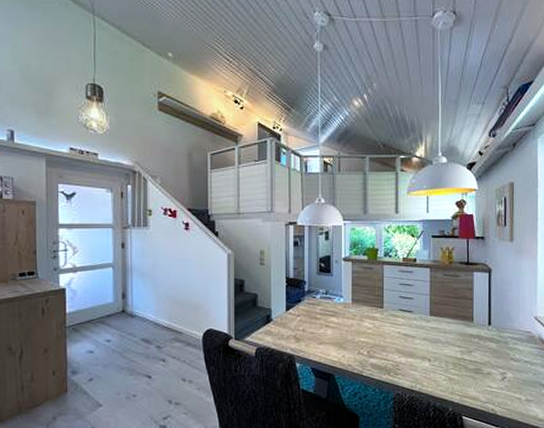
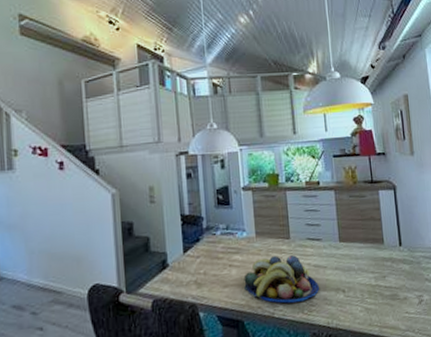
fruit bowl: none [338,322,406,365] -> present [244,255,319,303]

